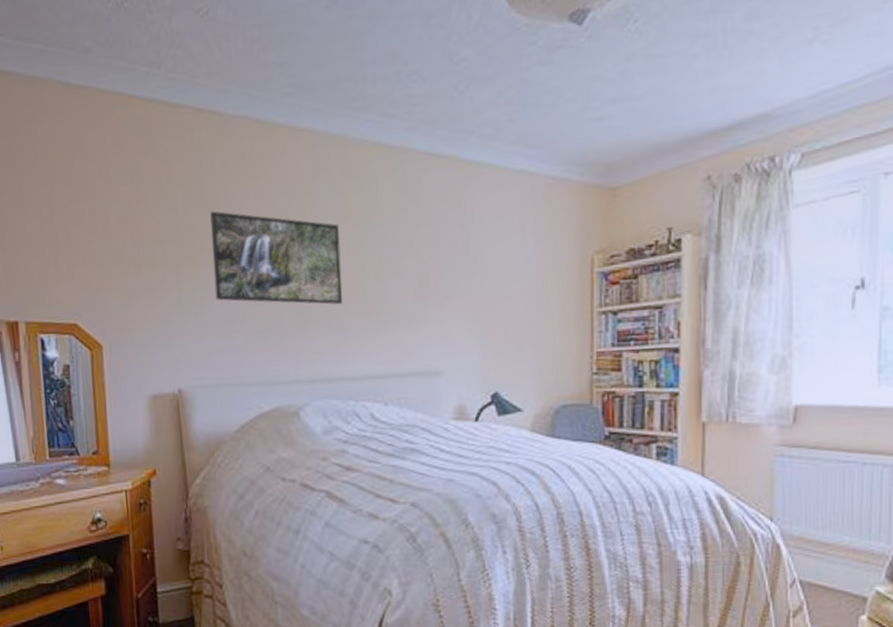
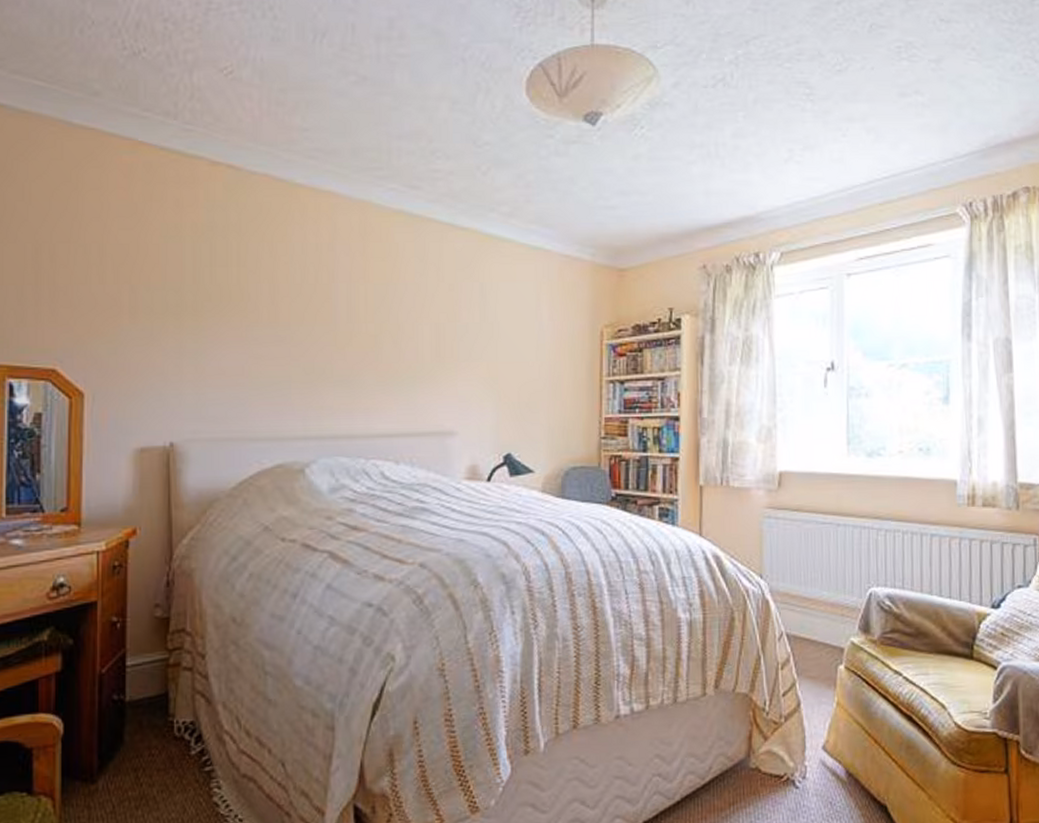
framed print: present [210,211,343,305] -> none [219,262,358,362]

